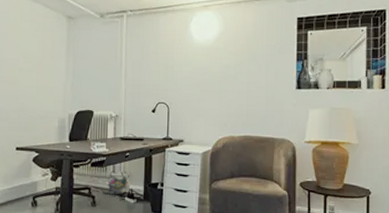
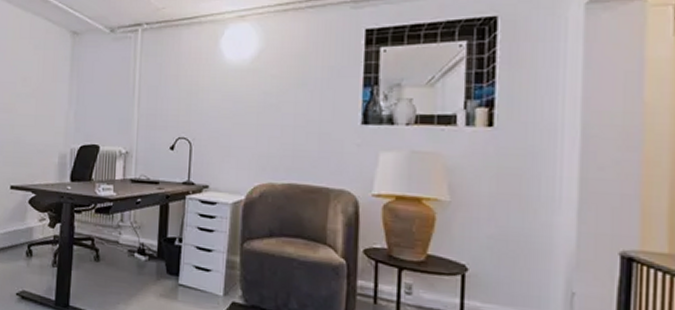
waste bin: present [102,174,131,195] -> none [108,225,143,250]

